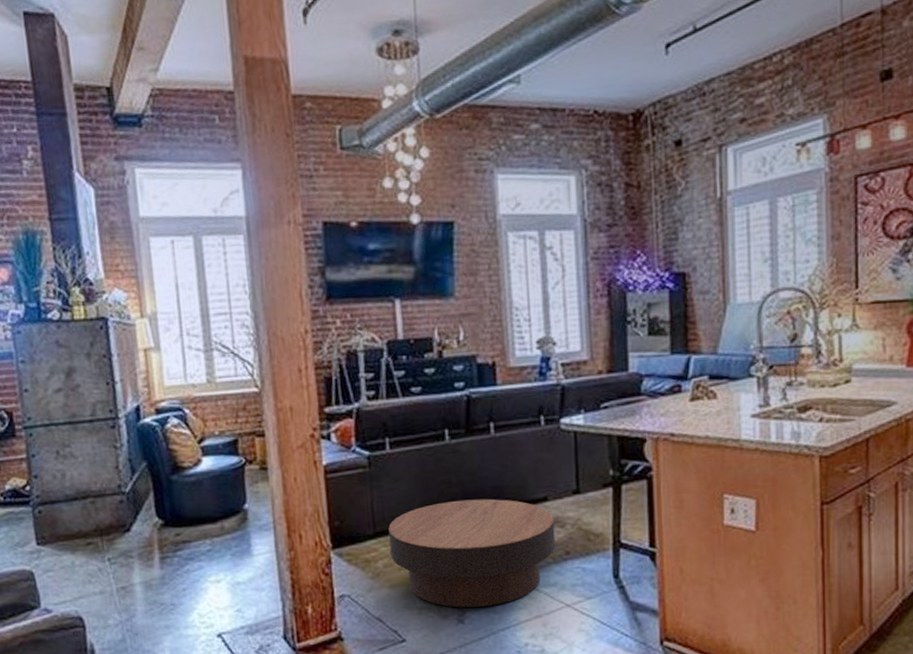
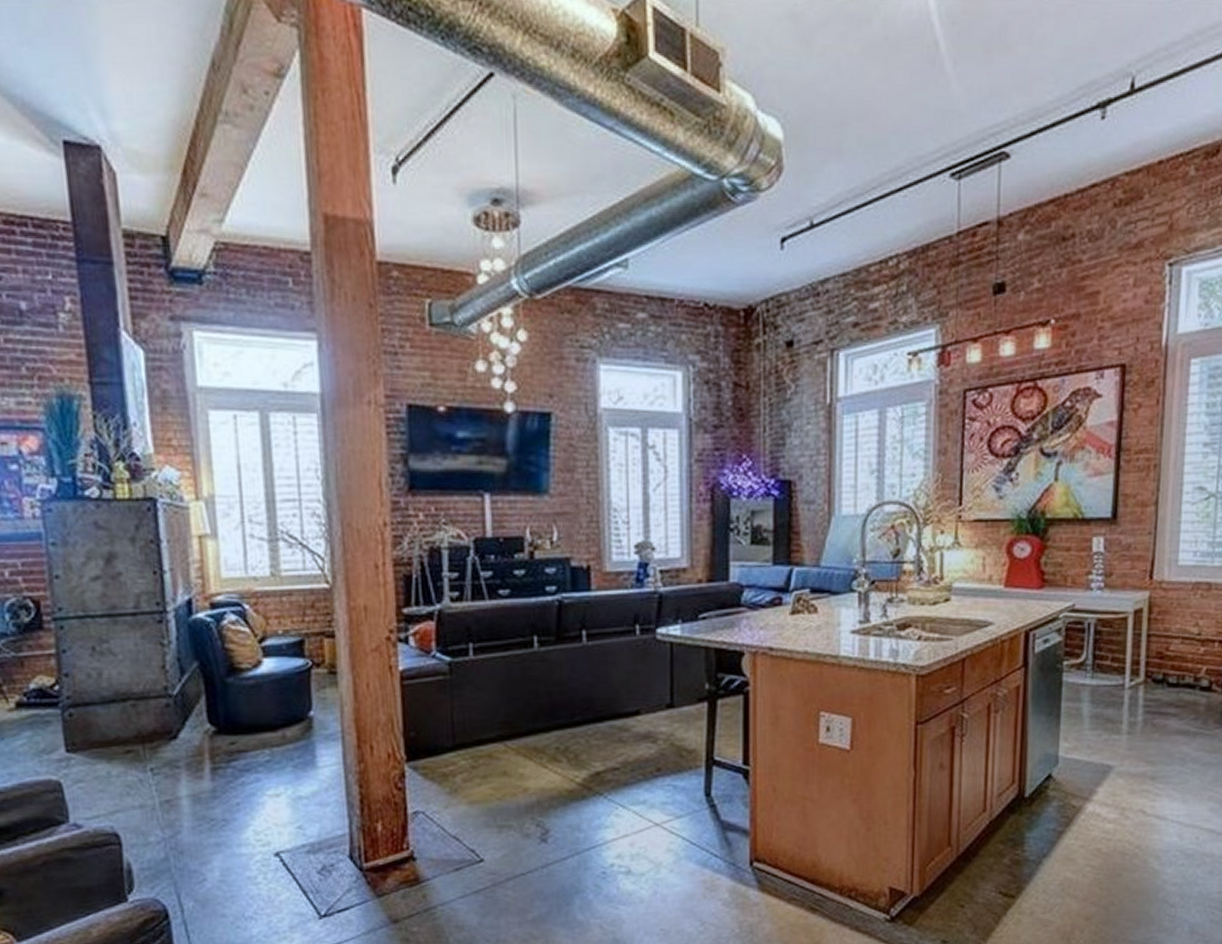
coffee table: present [388,499,556,608] -> none [469,711,646,826]

